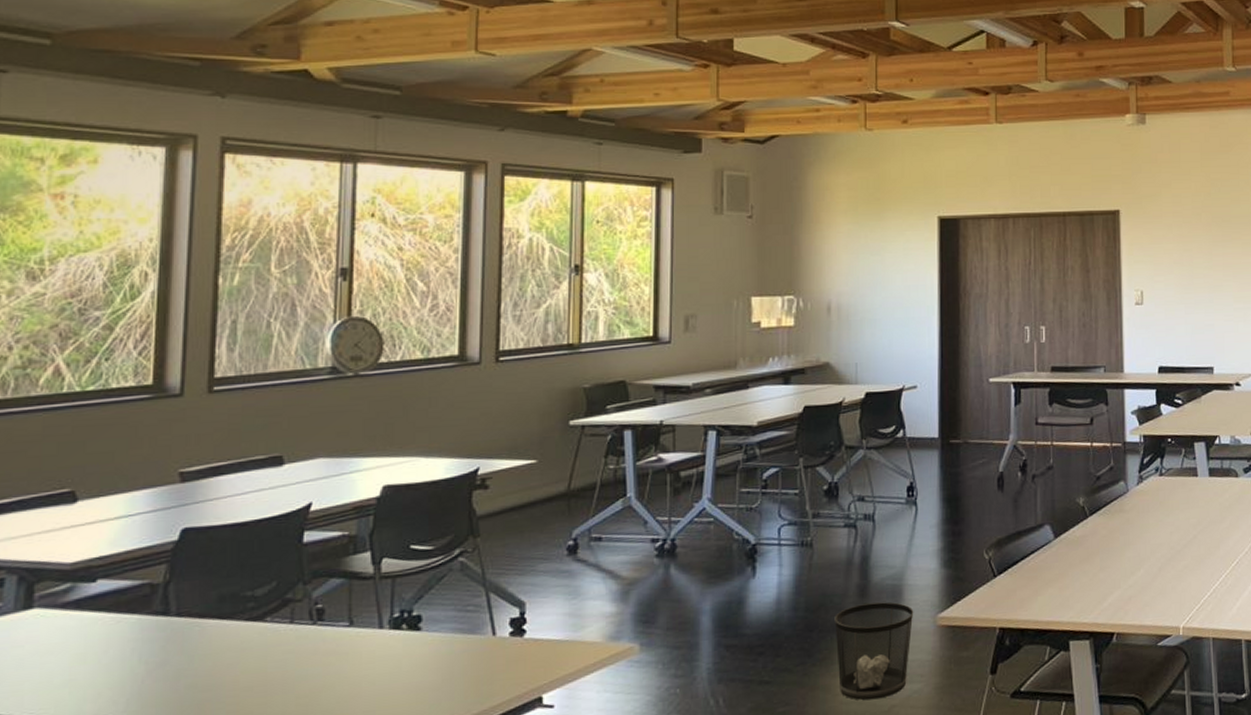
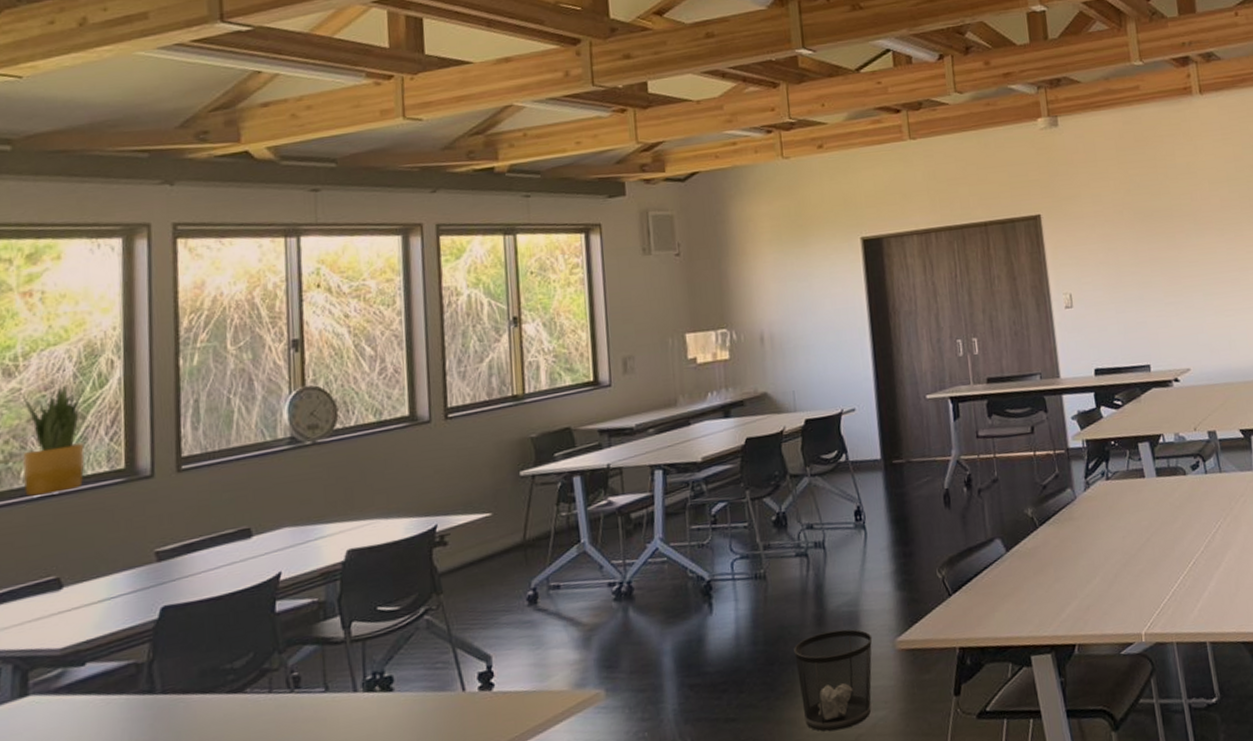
planter: none [43,292,118,405] -> present [20,383,88,497]

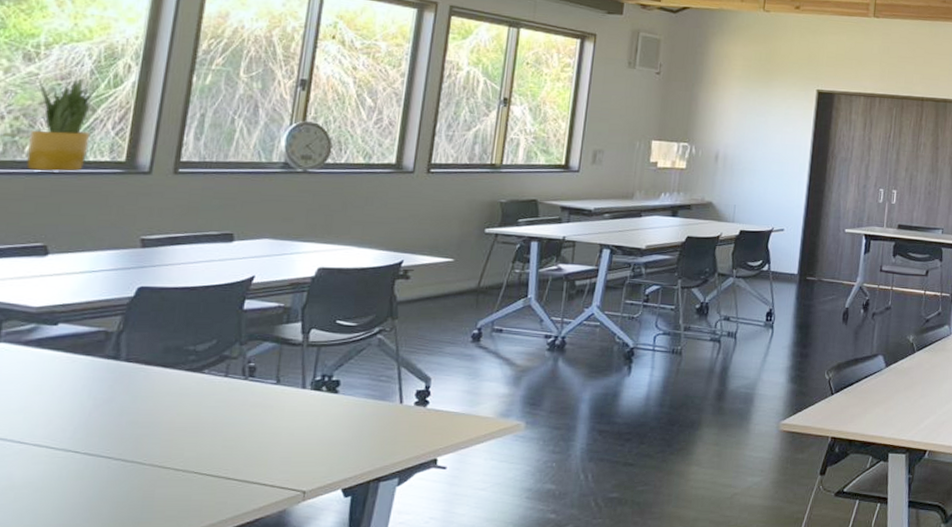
waste bin: present [794,629,873,732] -> none [692,407,762,487]

